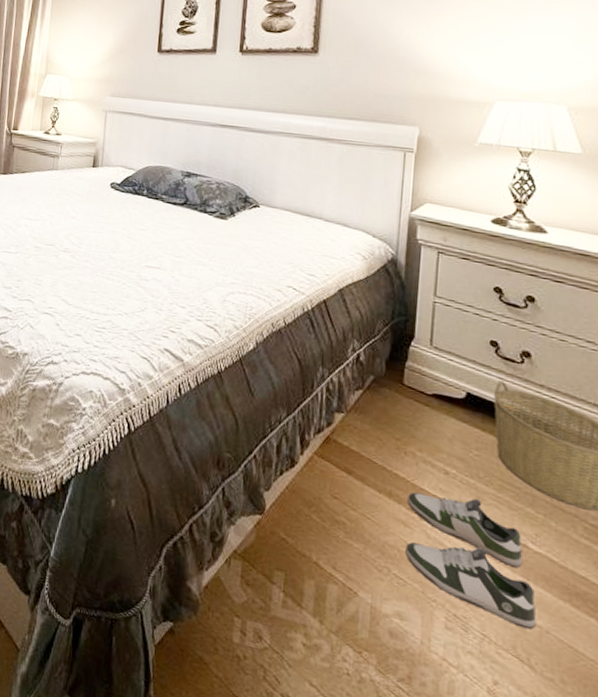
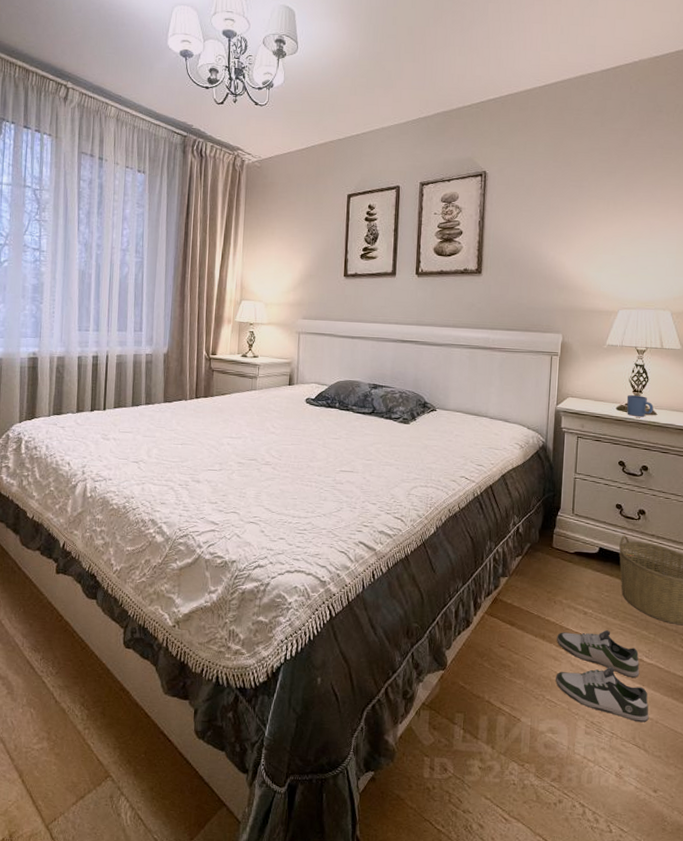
mug: none [505,206,543,236] -> present [626,395,654,418]

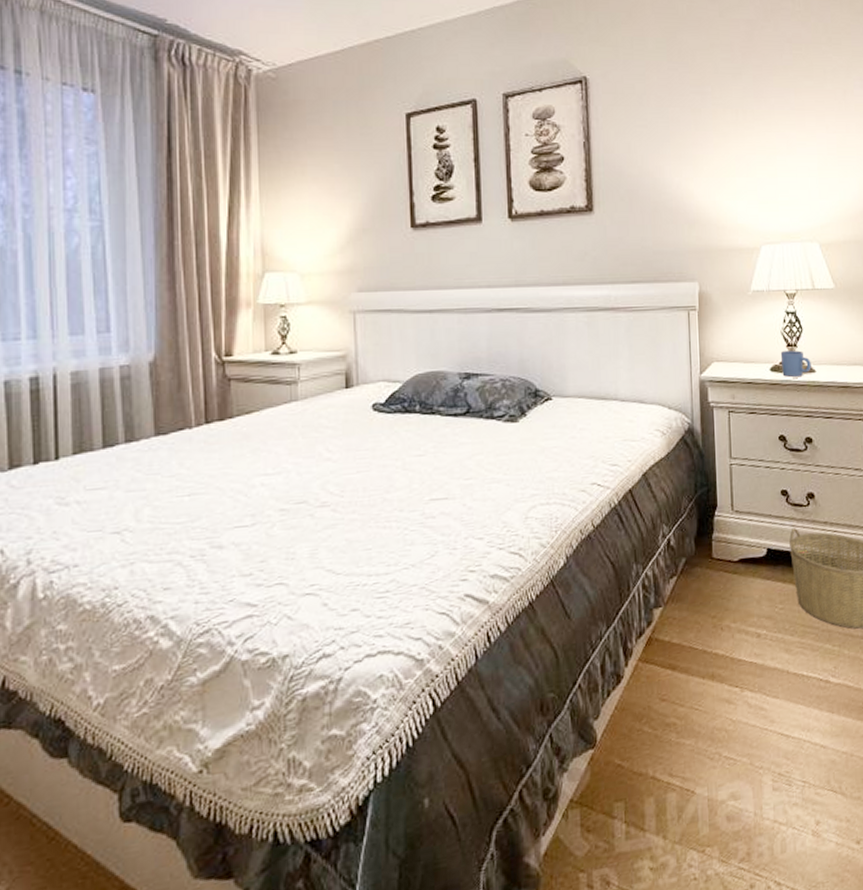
shoe: present [556,630,649,723] -> none [728,651,843,761]

